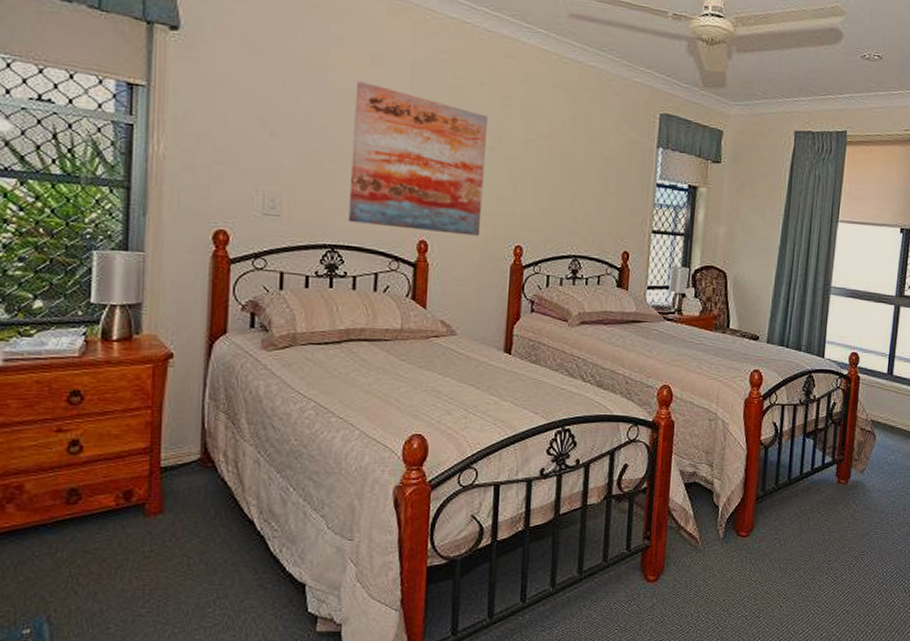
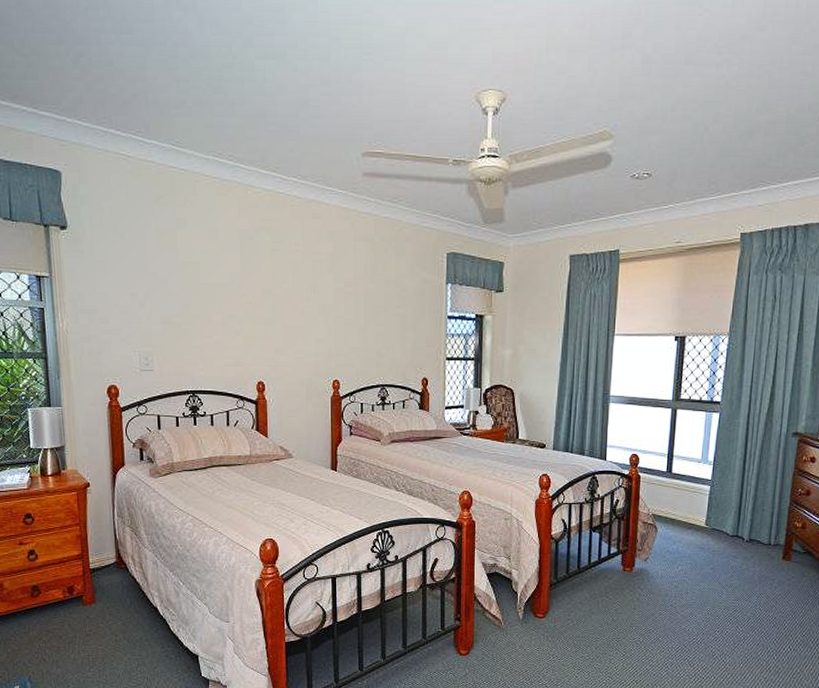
wall art: present [348,80,489,236] -> none [199,253,305,375]

